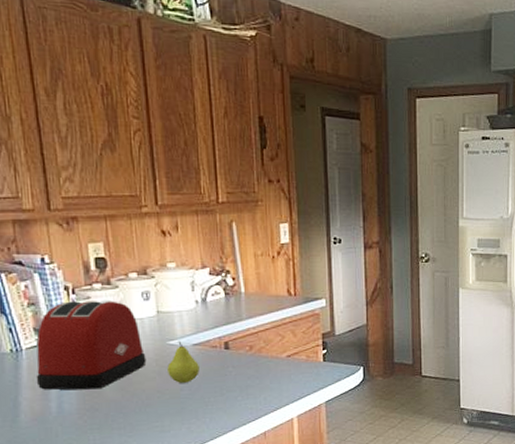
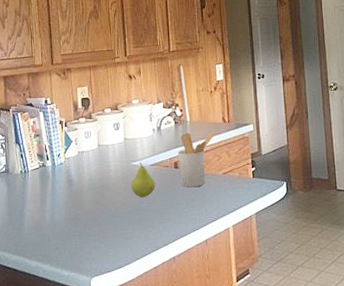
toaster: present [36,301,147,390] -> none [37,131,116,203]
utensil holder: none [229,307,276,373] -> present [178,133,214,188]

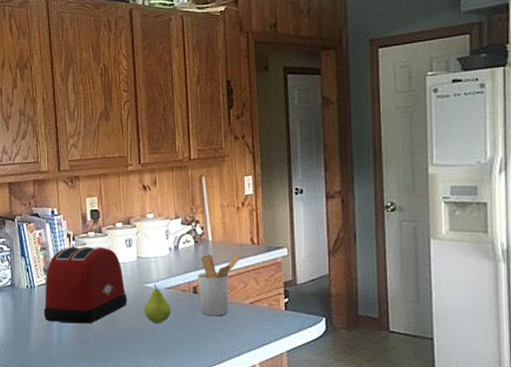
toaster: none [37,131,116,203] -> present [43,247,127,324]

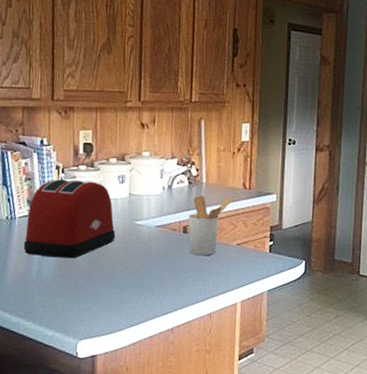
fruit: present [144,283,171,323] -> none [132,221,160,260]

